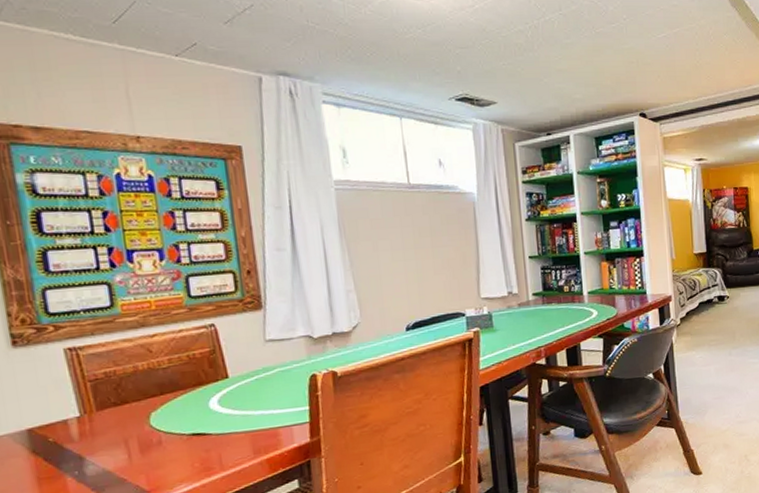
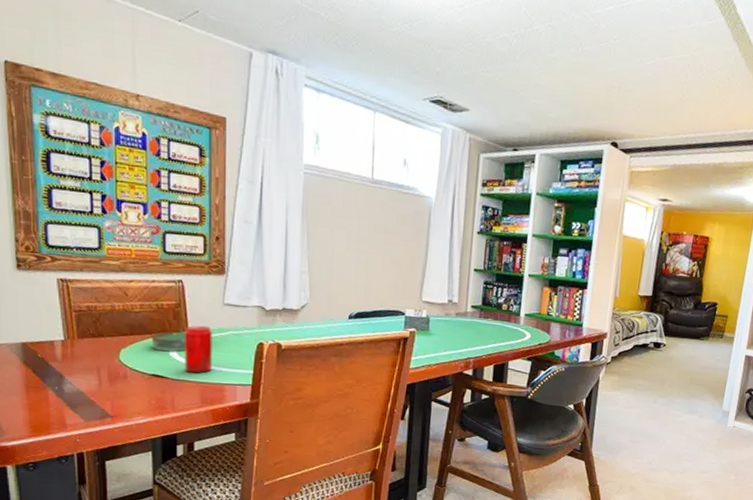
ashtray: none [185,379,229,406] -> present [151,331,186,352]
beer can: none [223,368,261,423] -> present [184,325,212,373]

